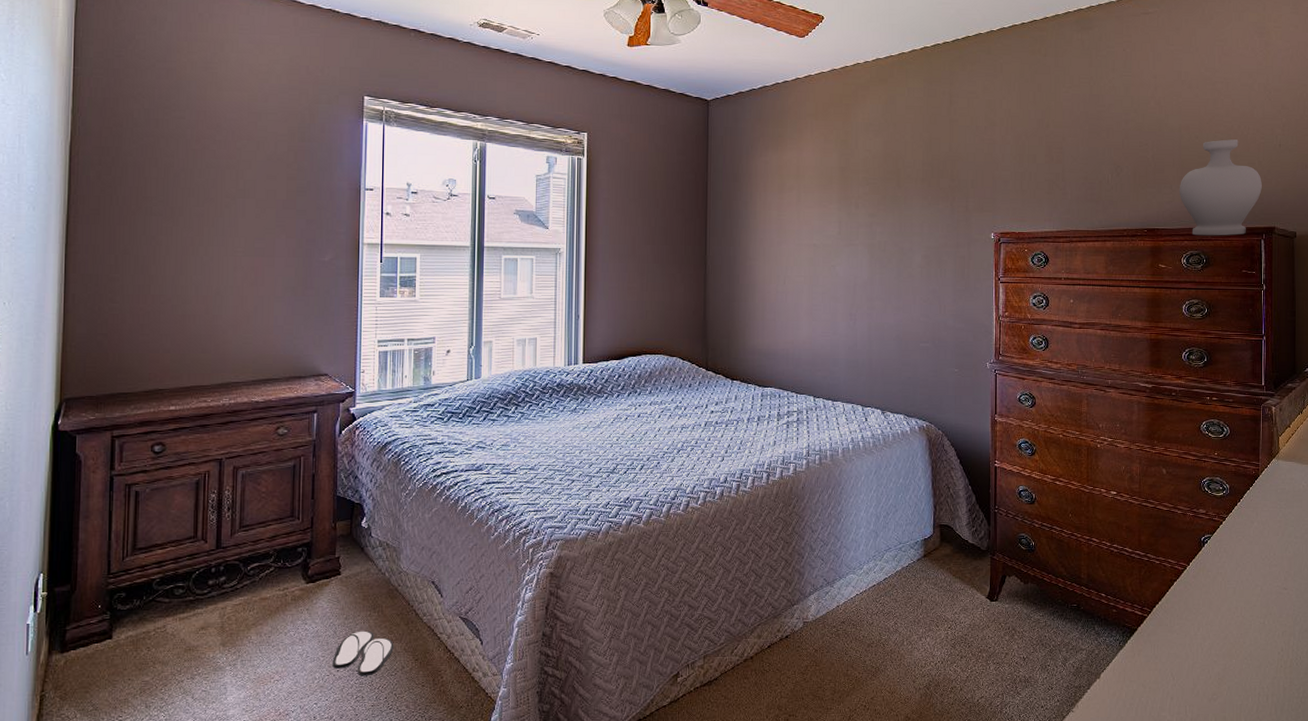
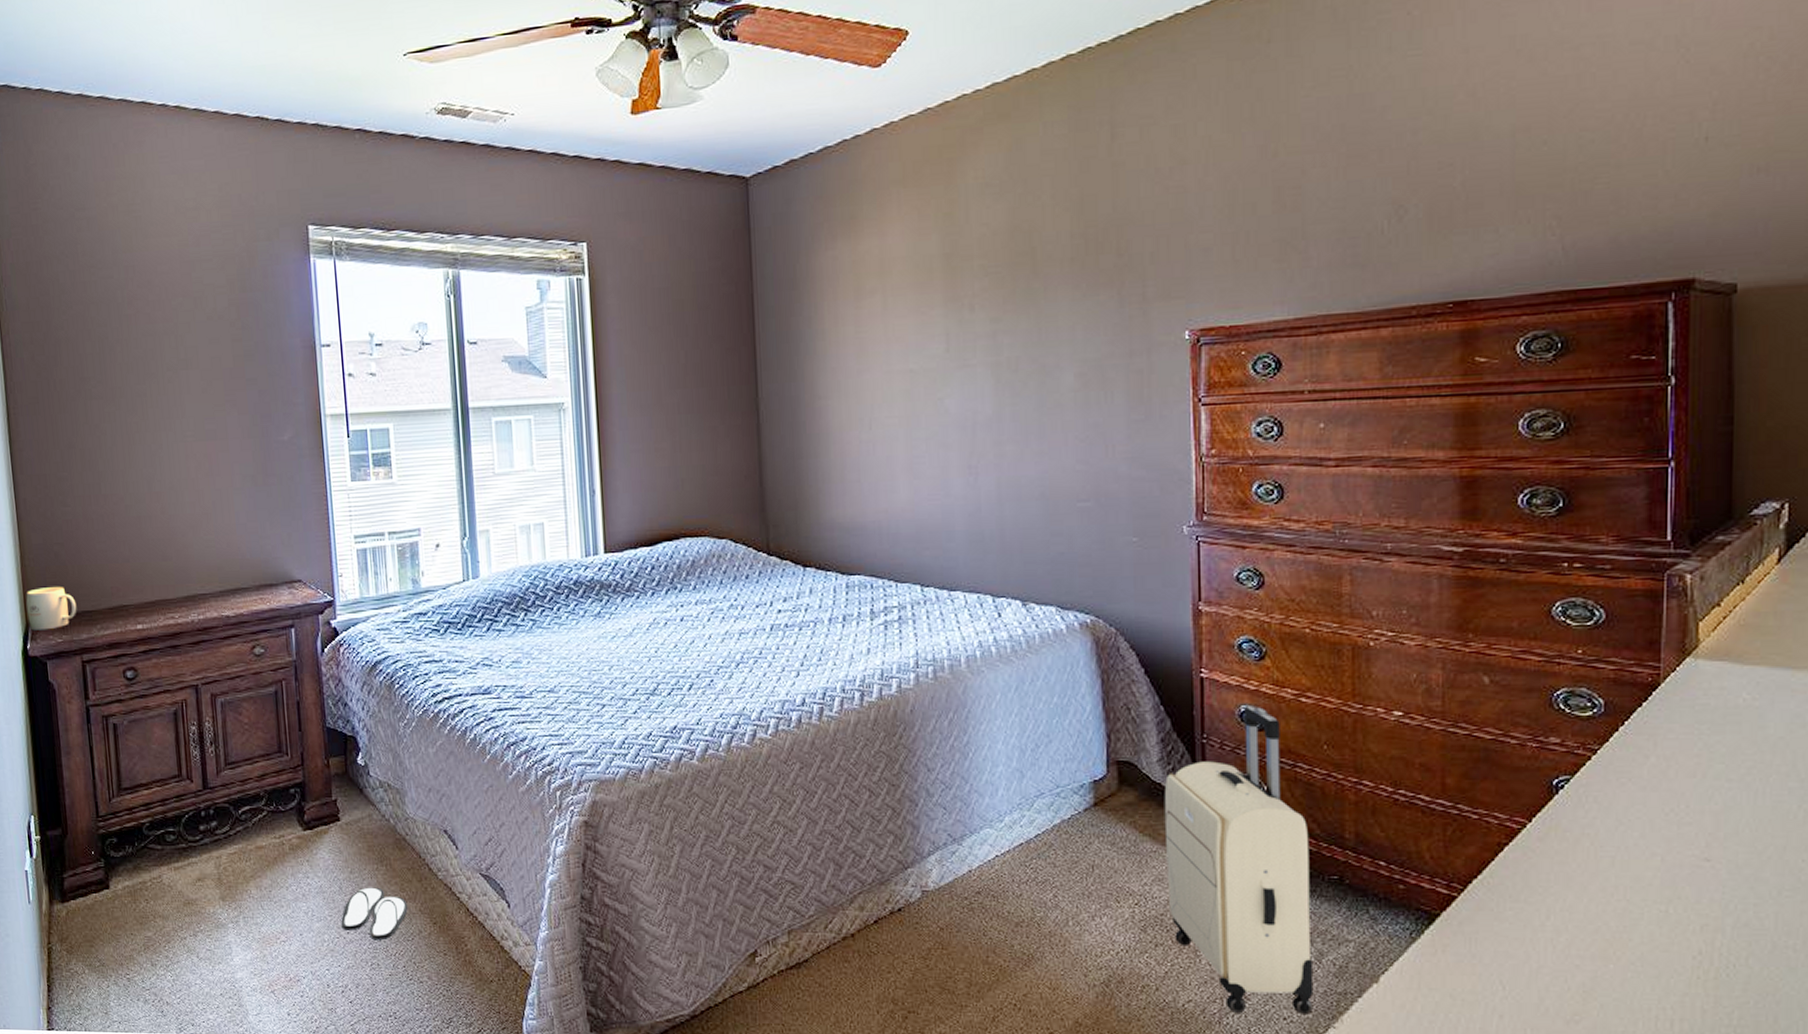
mug: none [62,371,113,408] -> present [25,587,77,631]
suitcase: none [969,486,1061,705] -> present [1164,705,1314,1016]
decorative vase: present [1179,139,1262,236] -> none [1511,138,1670,306]

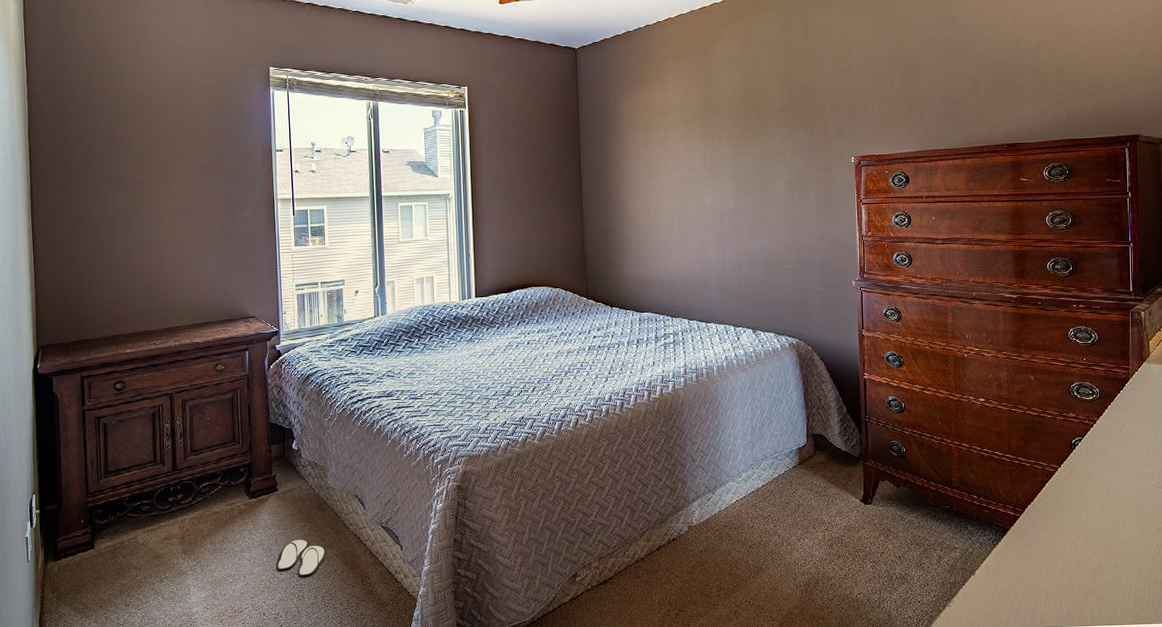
mug: present [25,587,77,631] -> none [38,322,79,354]
suitcase: present [1164,705,1314,1016] -> none [842,396,936,601]

